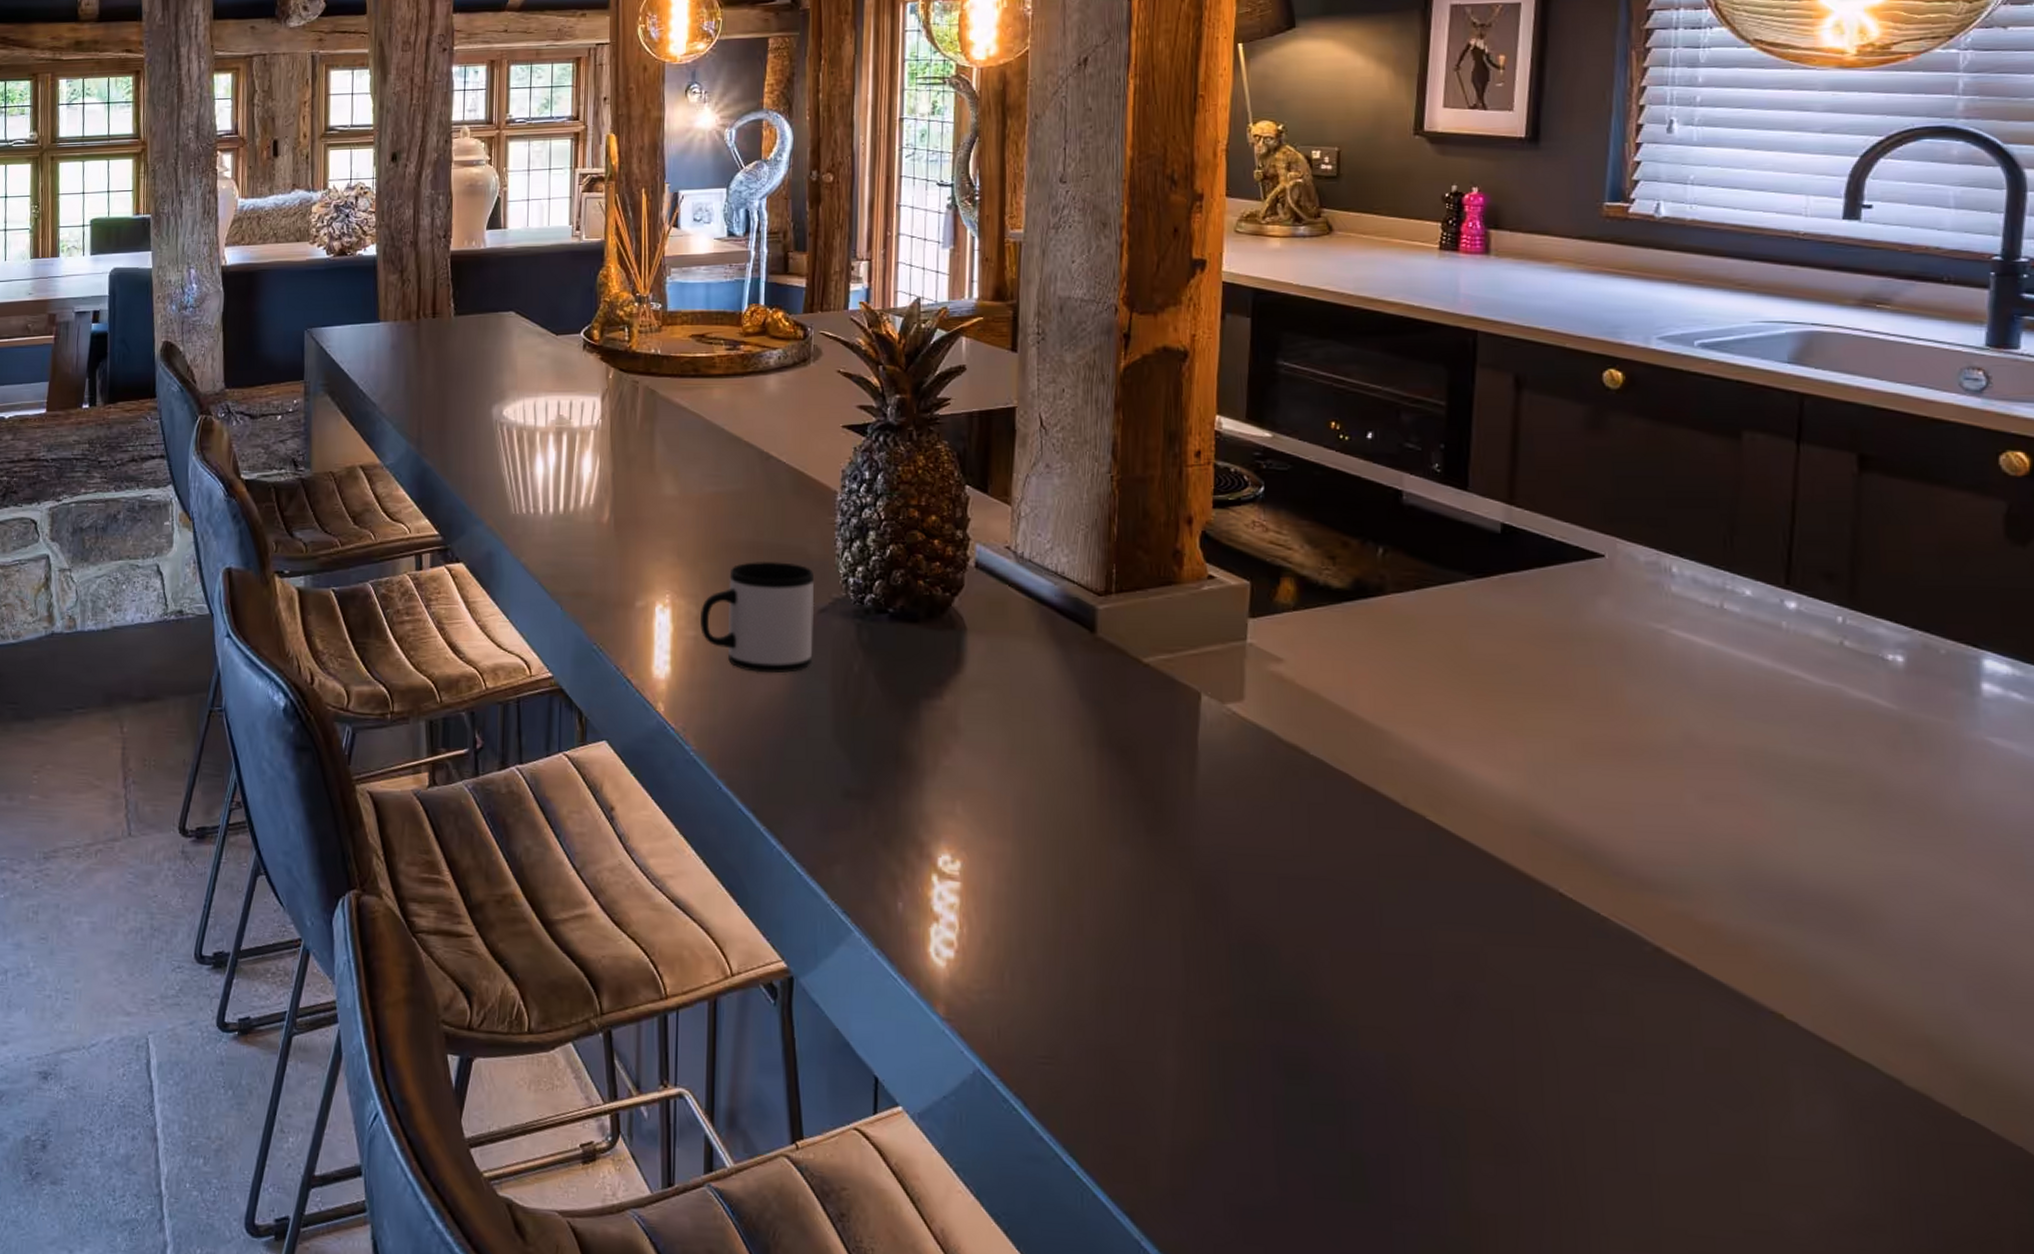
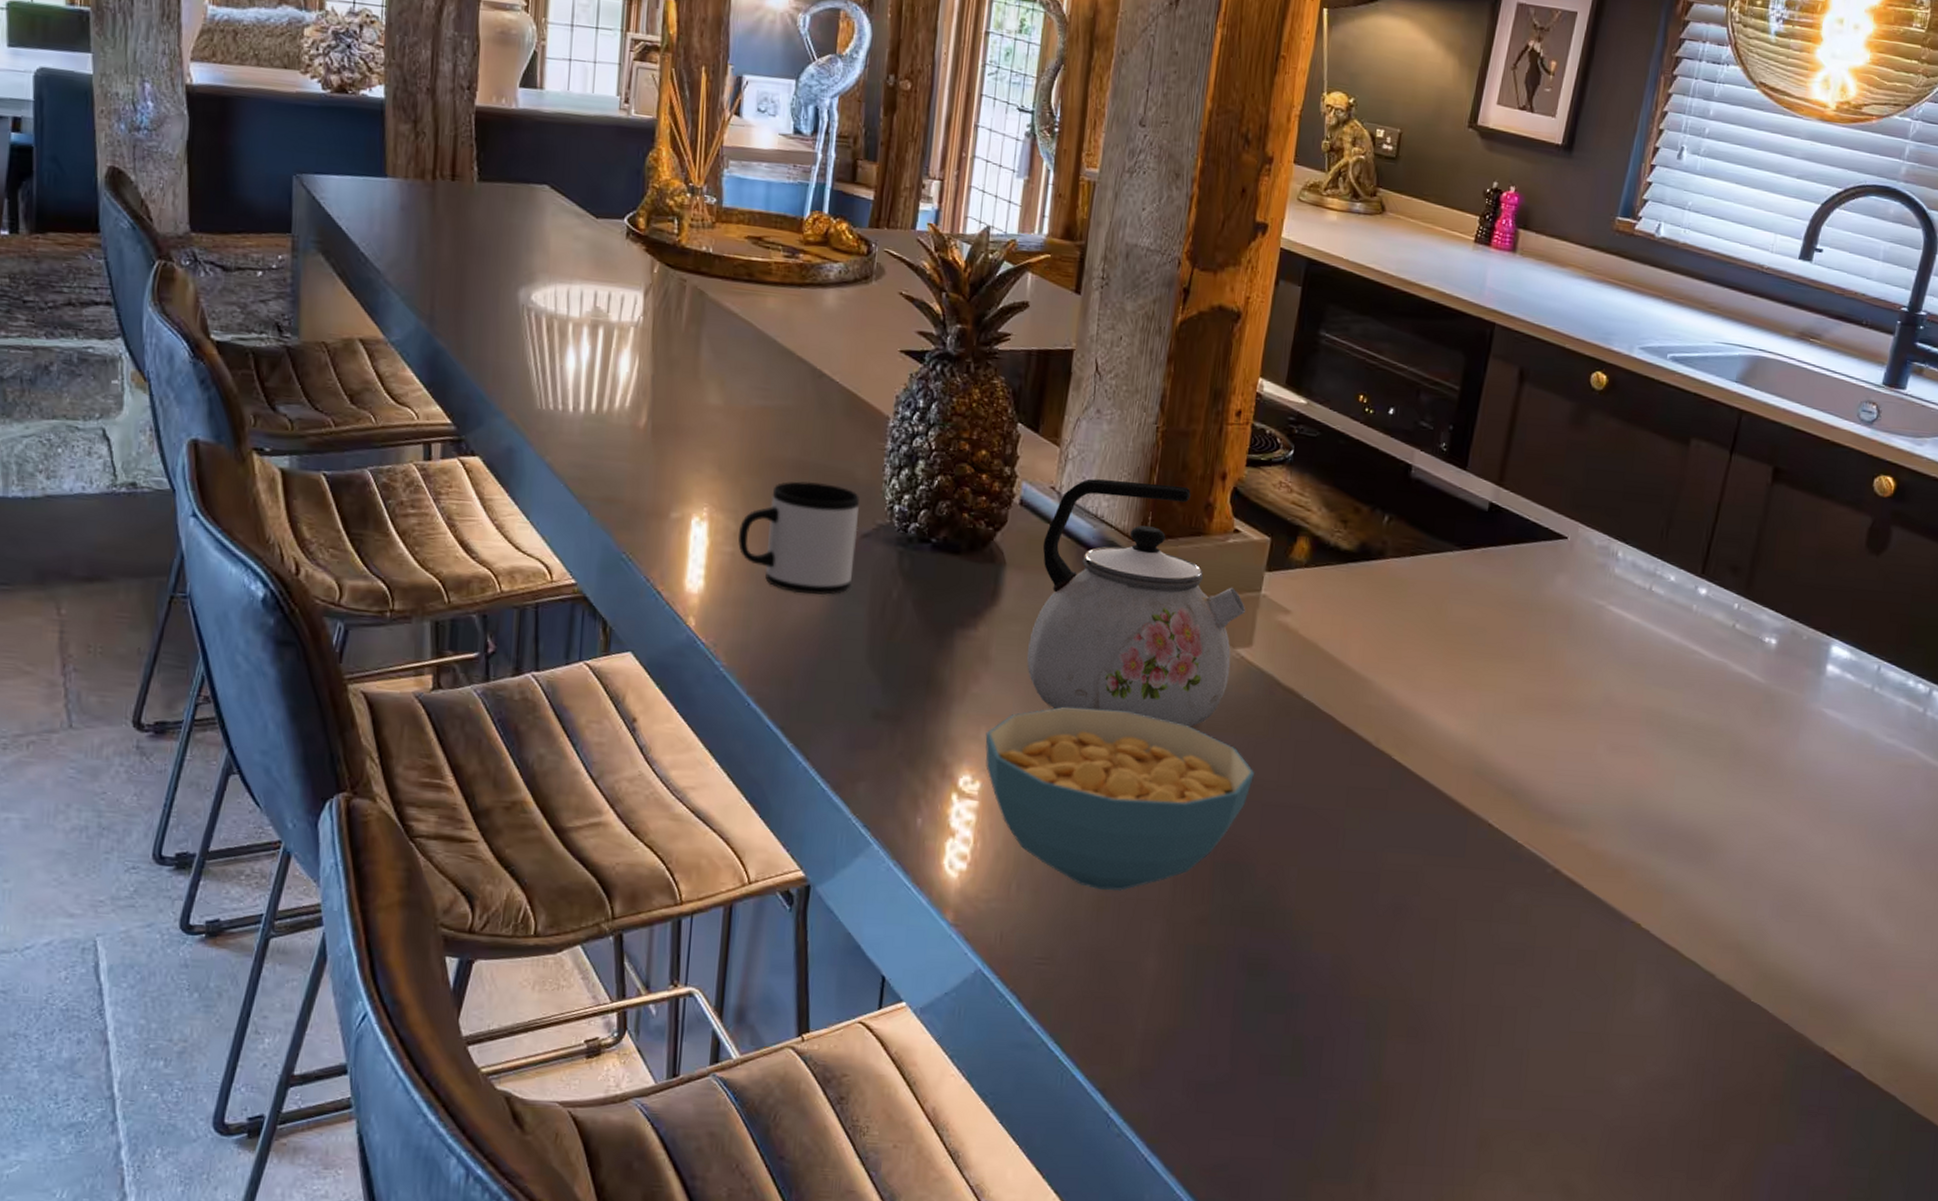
cereal bowl: none [962,777,1264,980] -> present [985,707,1254,891]
kettle: none [997,534,1232,793] -> present [1026,478,1246,727]

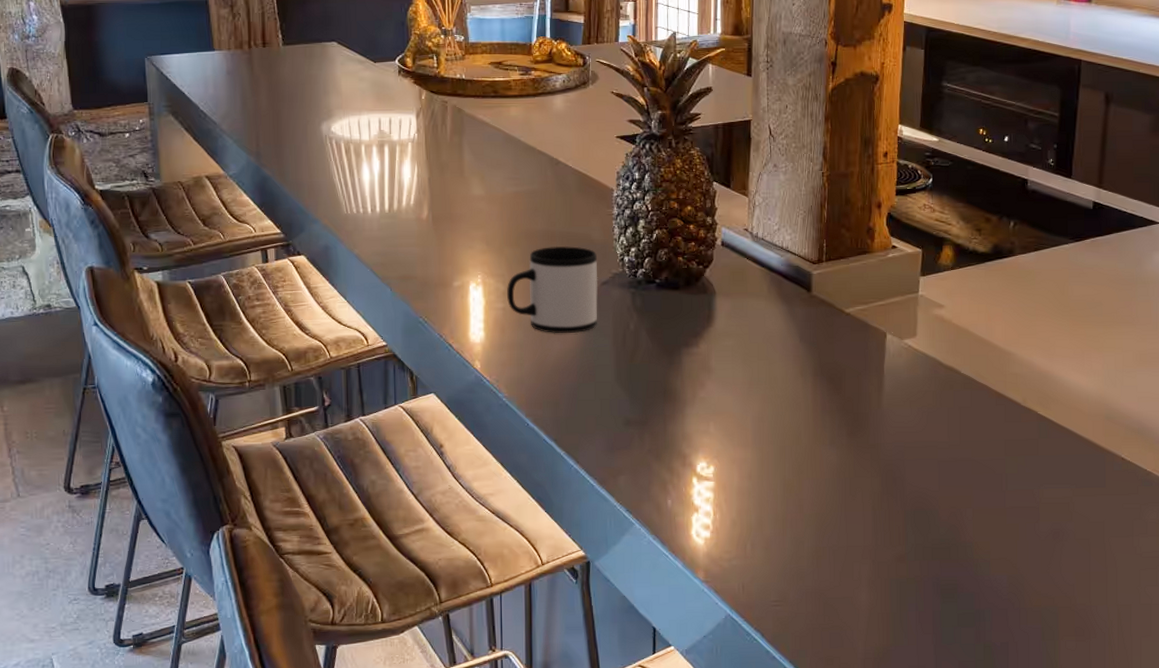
cereal bowl: present [985,707,1254,891] -> none [714,399,929,542]
kettle: present [1026,478,1246,727] -> none [739,217,909,406]

